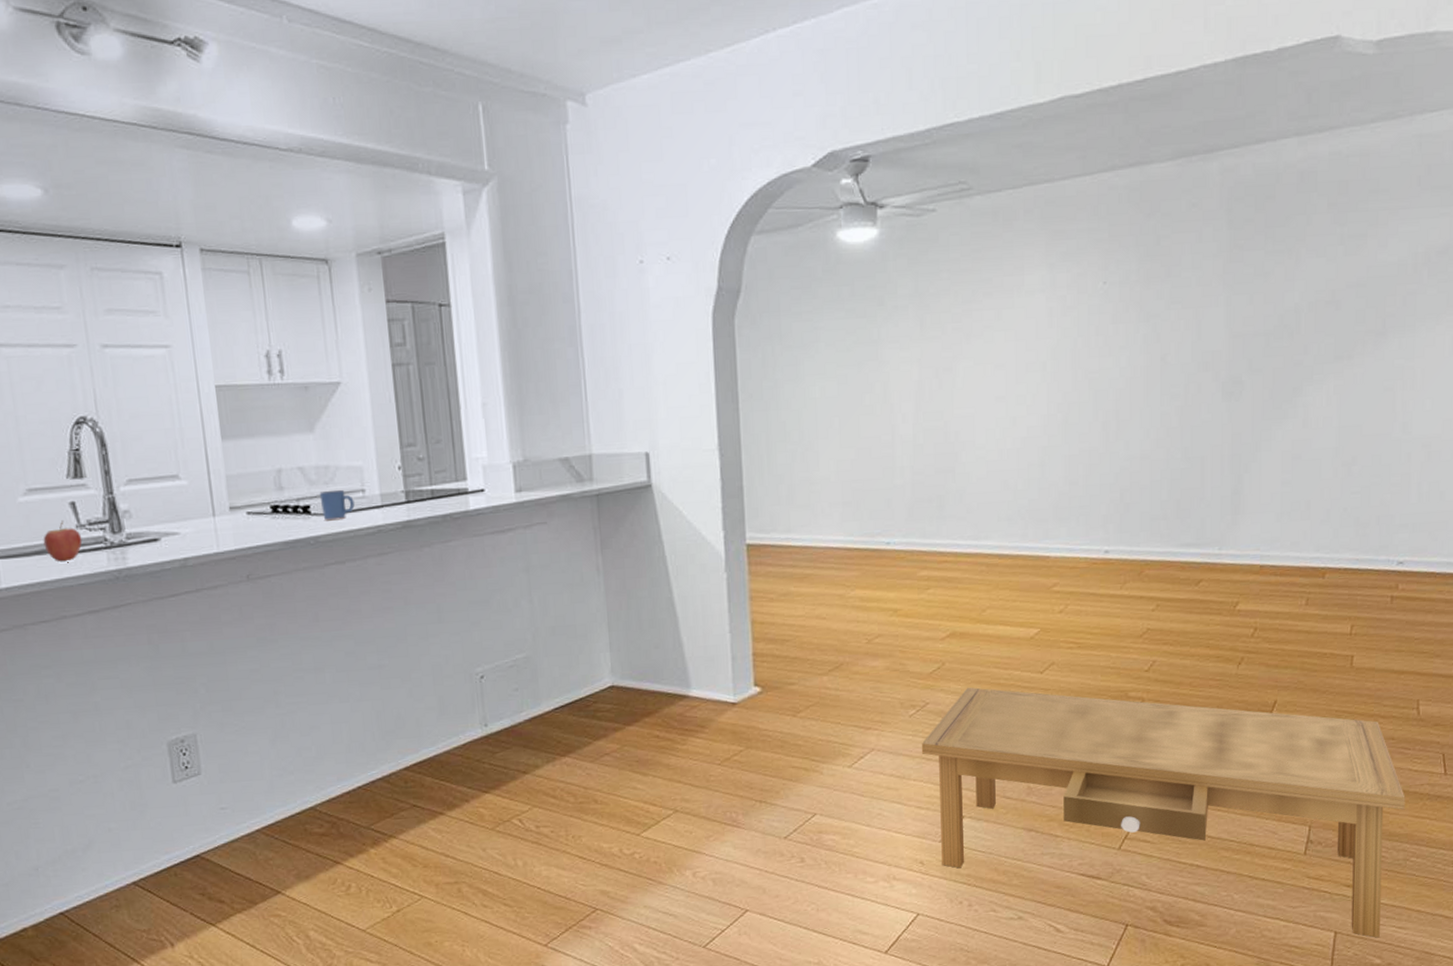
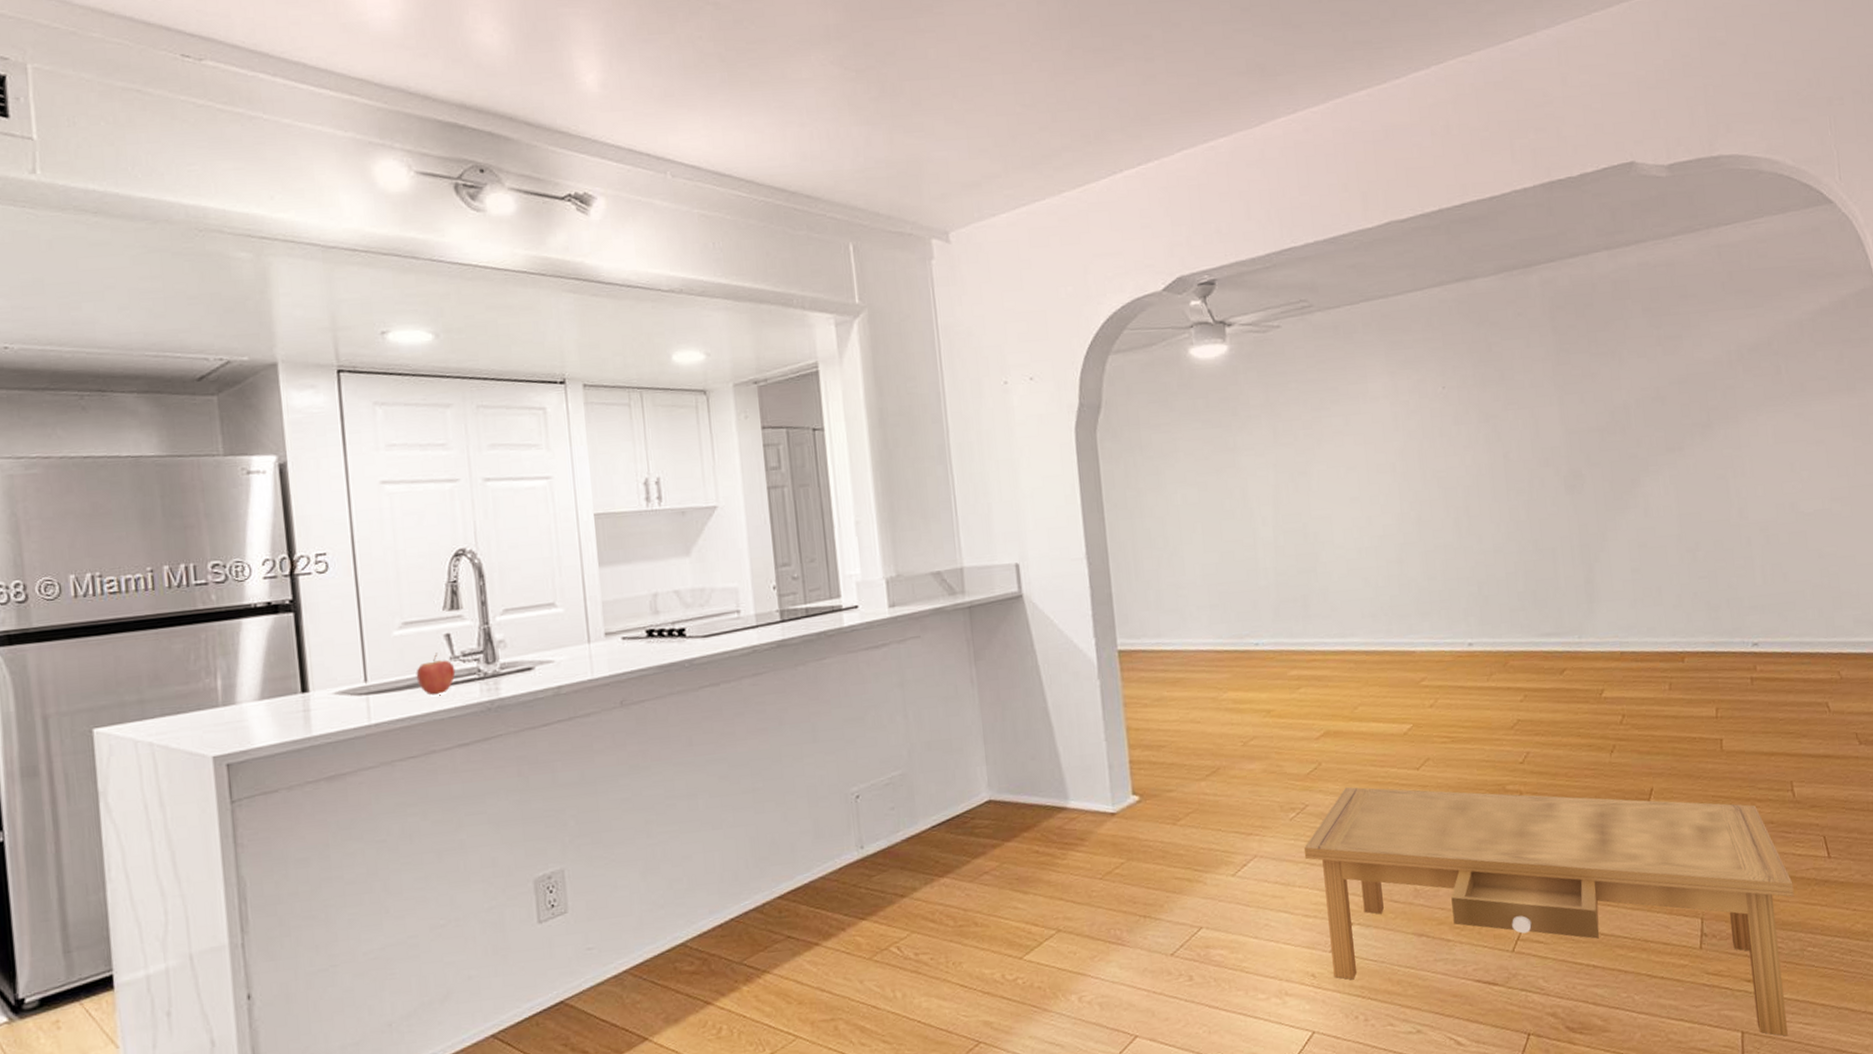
mug: present [319,489,355,521] -> none [694,611,730,643]

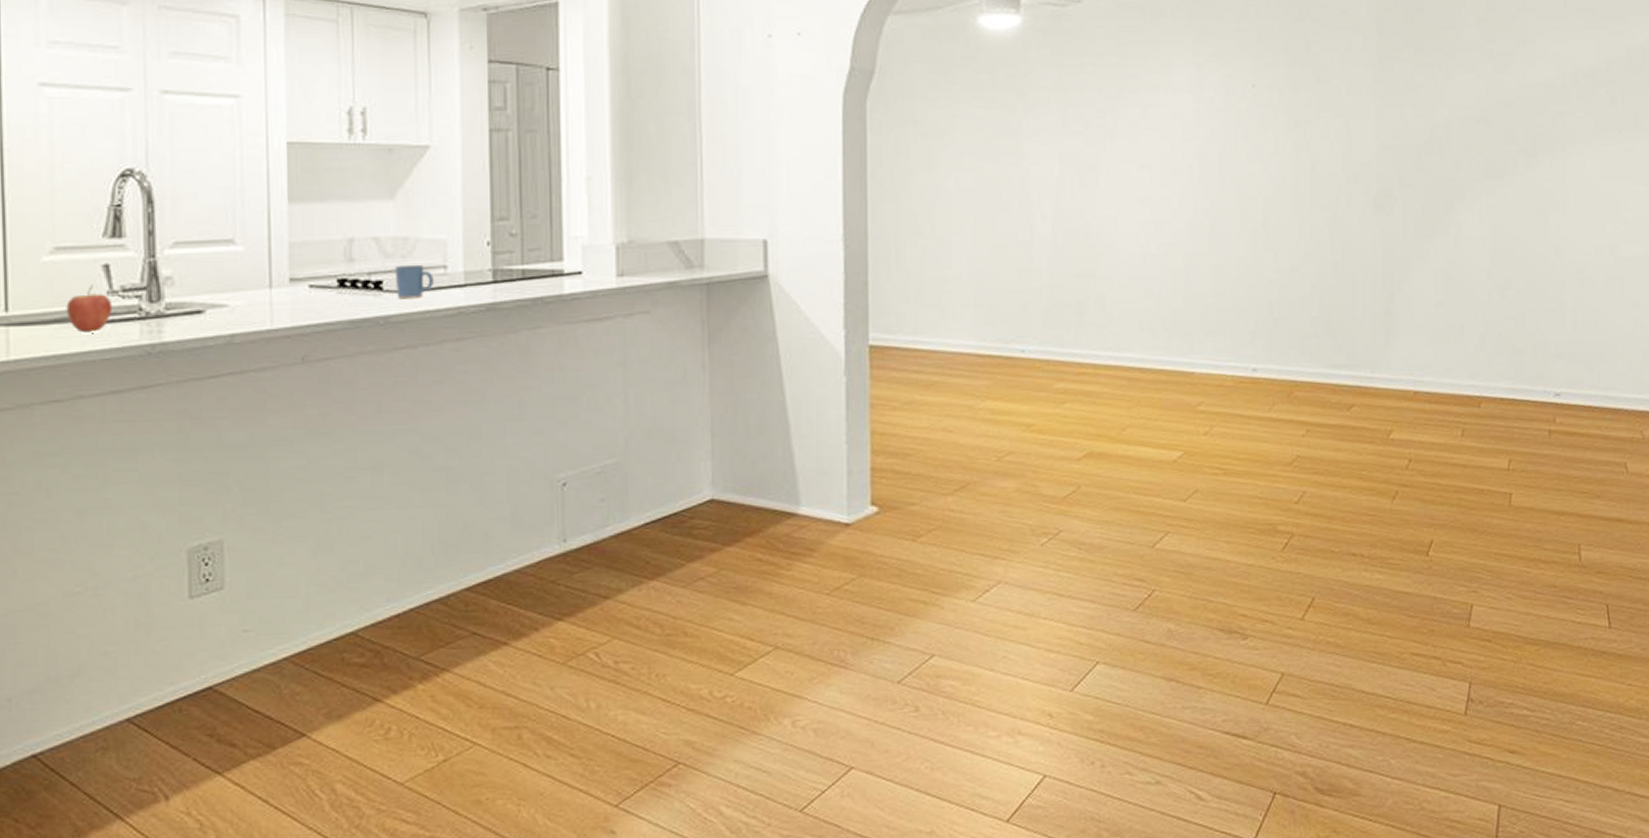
mug: none [694,611,730,643] -> present [394,264,434,299]
coffee table: present [1303,786,1795,1037] -> none [1053,514,1569,813]

